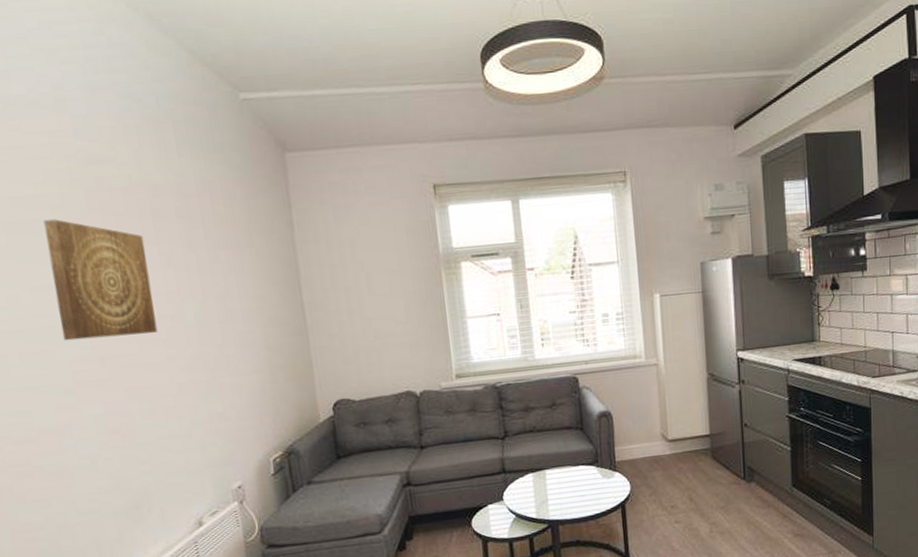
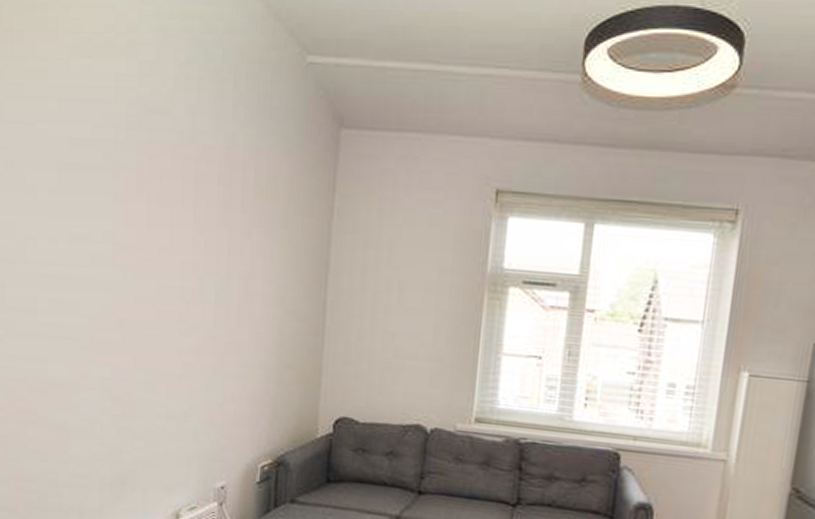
wall art: present [43,219,158,341] -> none [89,166,182,303]

